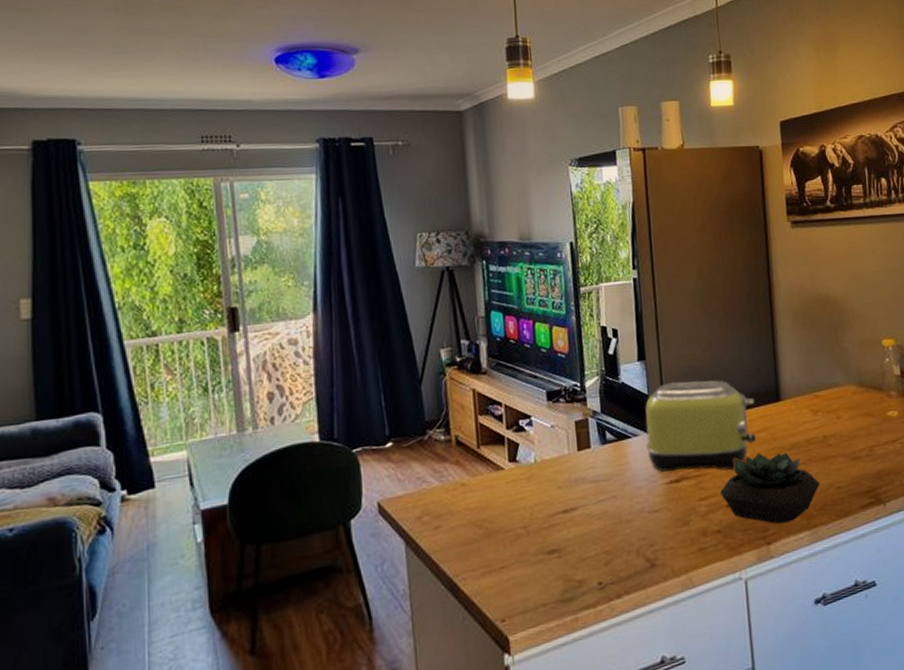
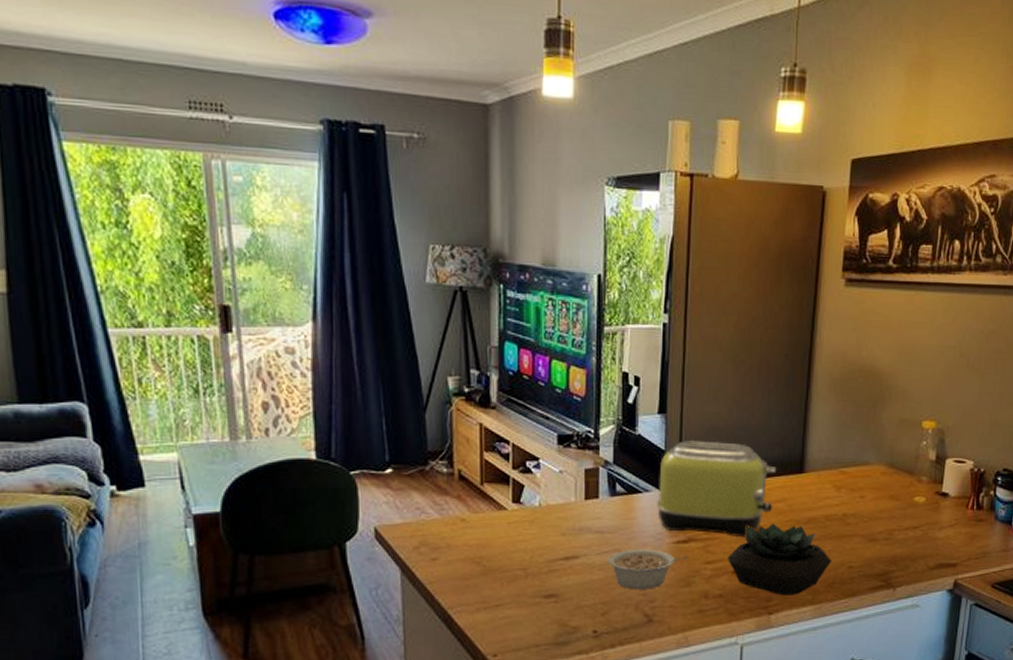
legume: none [605,492,683,536] -> present [607,549,688,590]

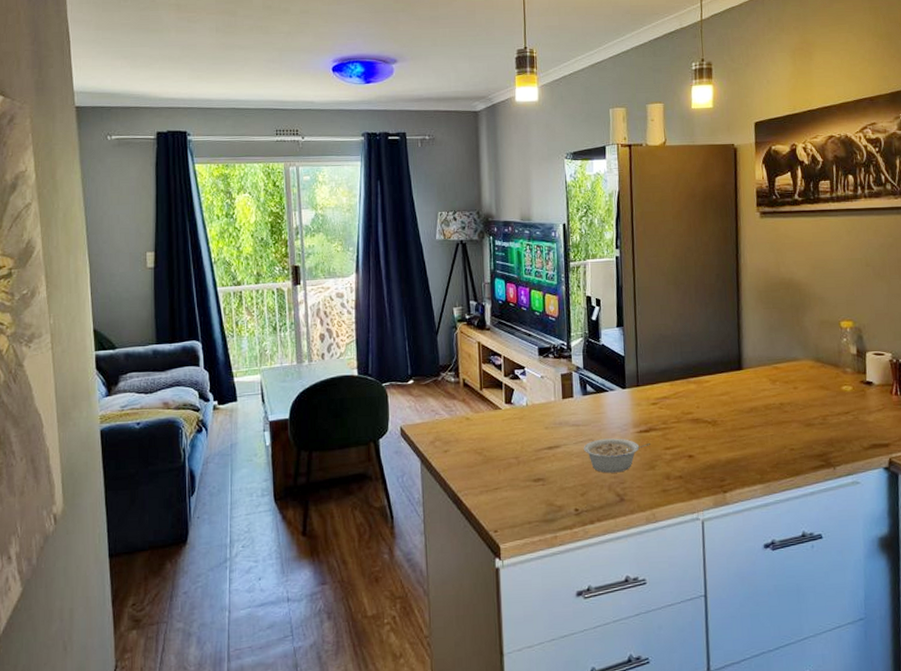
toaster: present [657,441,777,538] -> none [621,347,719,427]
succulent plant: present [726,523,832,596] -> none [683,413,775,476]

